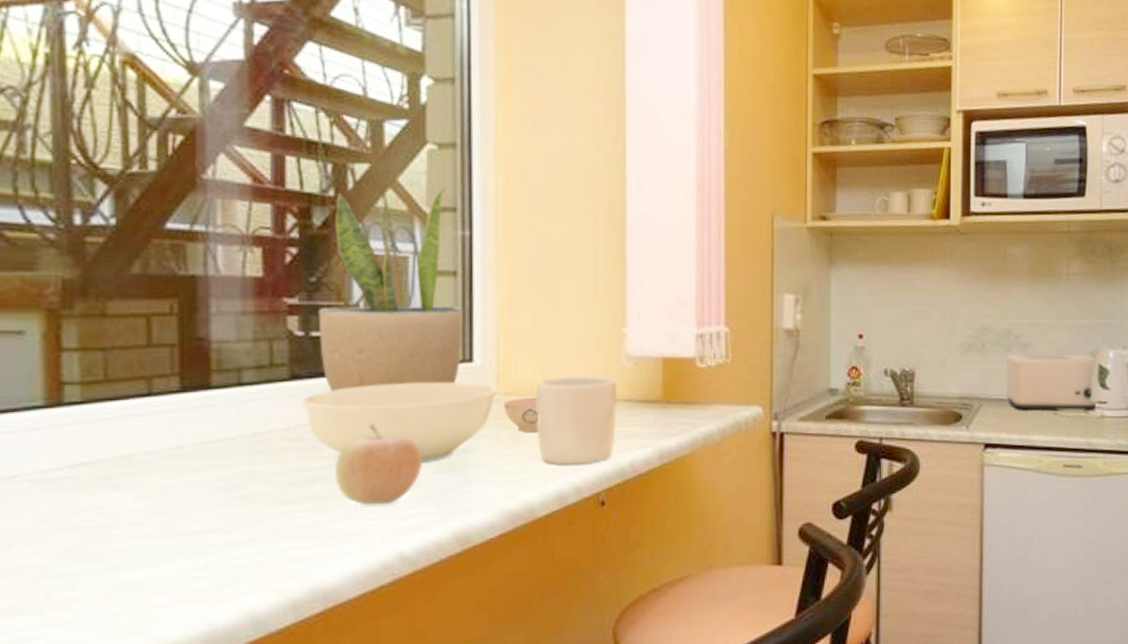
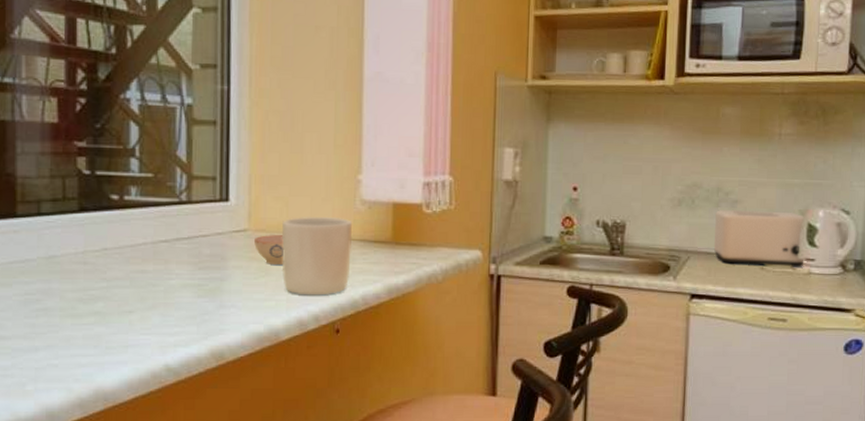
bowl: present [301,382,496,463] -> none [87,218,248,288]
potted plant: present [318,187,464,392] -> none [102,46,222,224]
fruit: present [336,423,422,506] -> none [115,252,185,323]

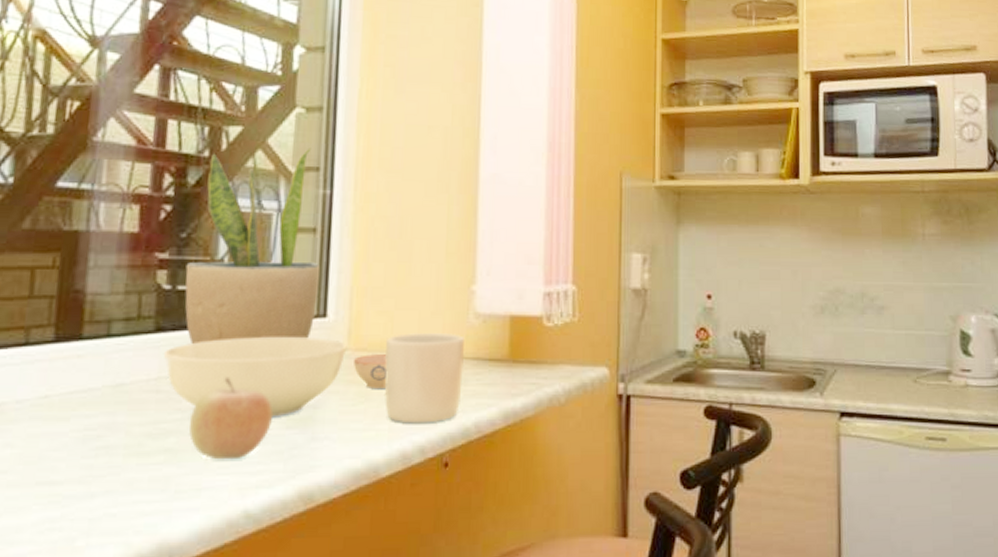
bowl: none [87,218,248,288] -> present [163,337,347,418]
potted plant: none [102,46,222,224] -> present [185,148,321,345]
fruit: none [115,252,185,323] -> present [189,377,273,460]
toaster: present [713,209,806,267] -> none [861,316,961,379]

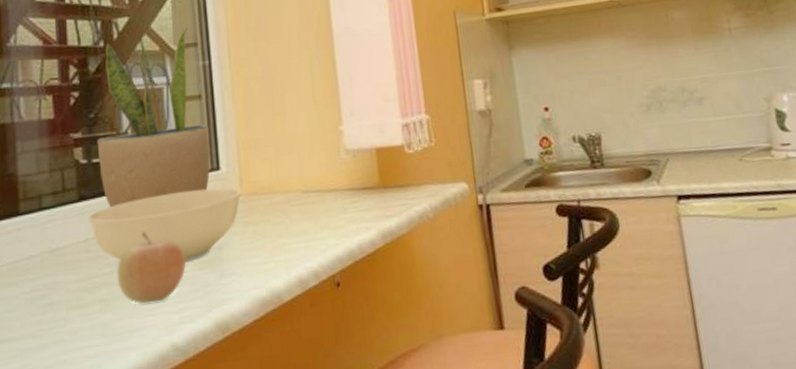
teacup: present [354,354,387,388] -> none [248,195,279,227]
mug: present [384,332,465,424] -> none [273,169,343,253]

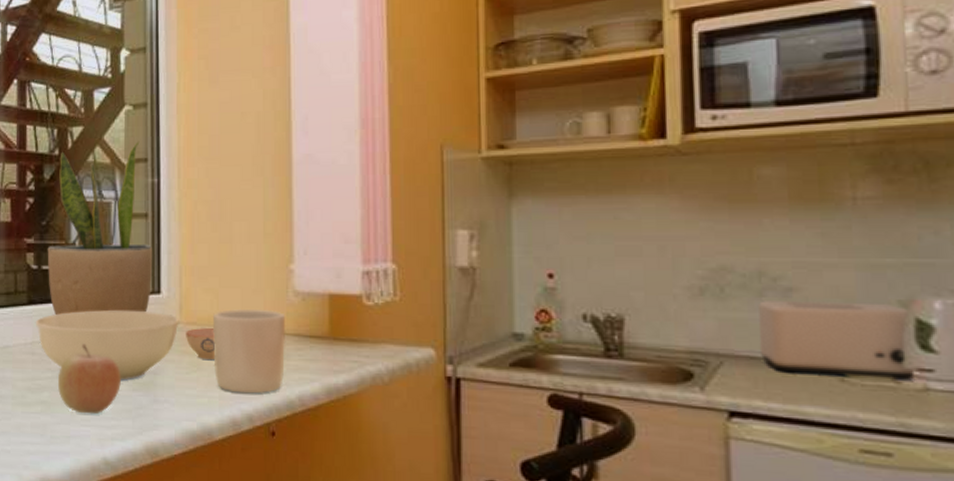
teacup: none [248,195,279,227] -> present [186,328,216,360]
mug: none [273,169,343,253] -> present [213,308,286,394]
toaster: none [684,100,781,160] -> present [758,299,917,380]

